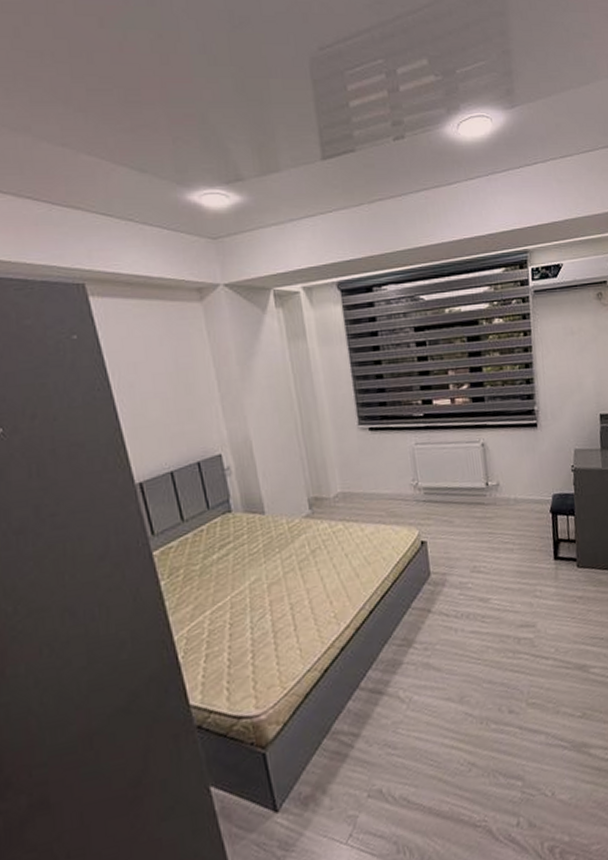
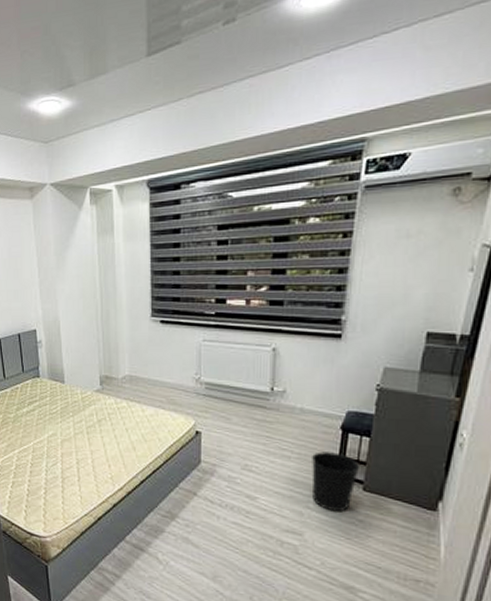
wastebasket: none [531,536,572,595] -> present [312,451,361,512]

